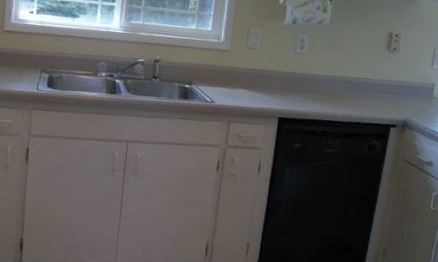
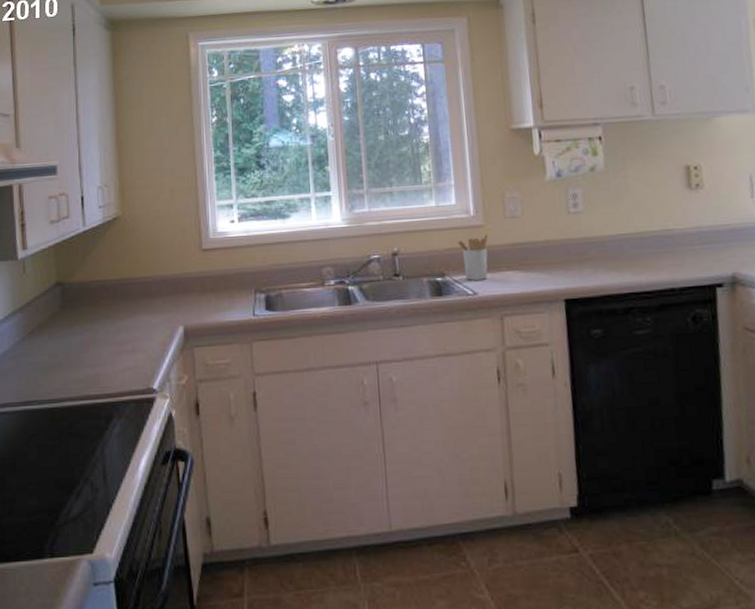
utensil holder: none [206,58,232,93] -> present [457,234,489,281]

